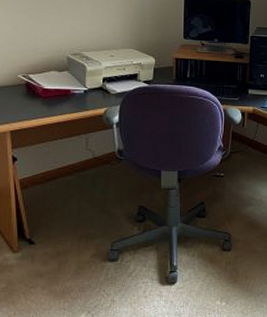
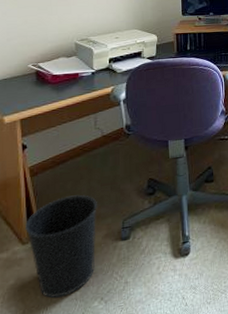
wastebasket: none [15,213,88,306] -> present [24,194,98,298]

